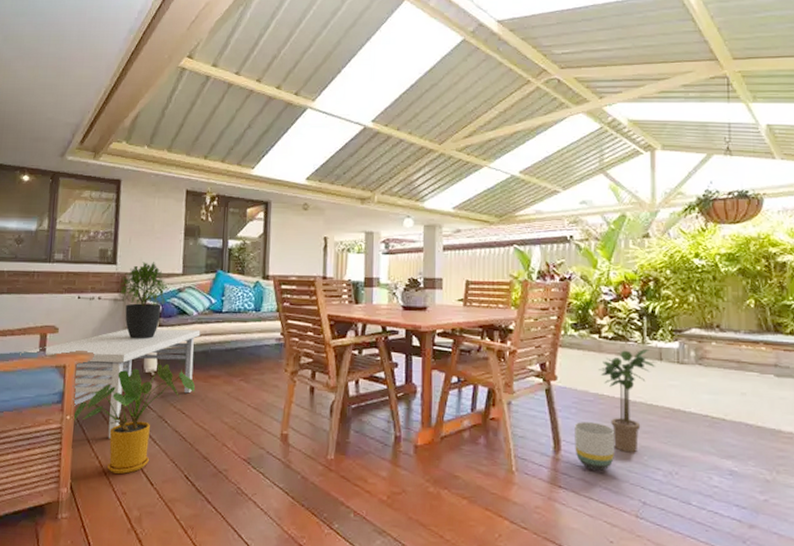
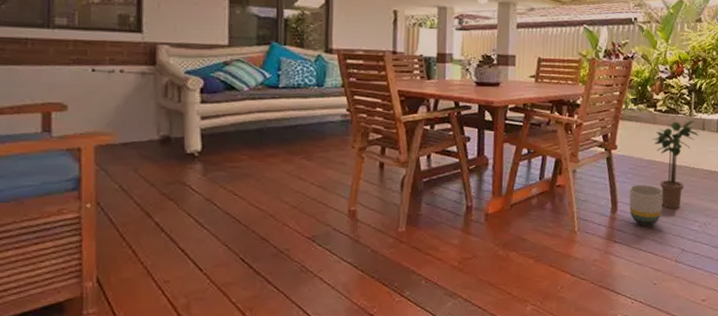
coffee table: present [20,329,201,439] -> none [14,106,253,226]
house plant: present [74,363,196,474] -> none [97,143,250,262]
potted plant: present [118,262,169,340] -> none [147,30,212,118]

